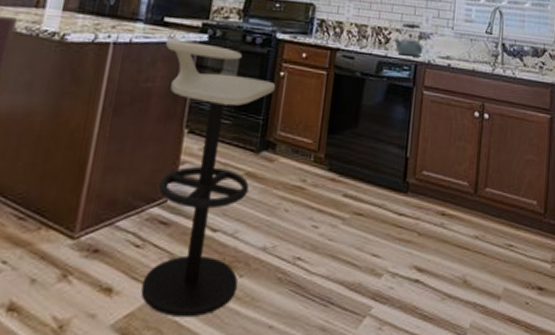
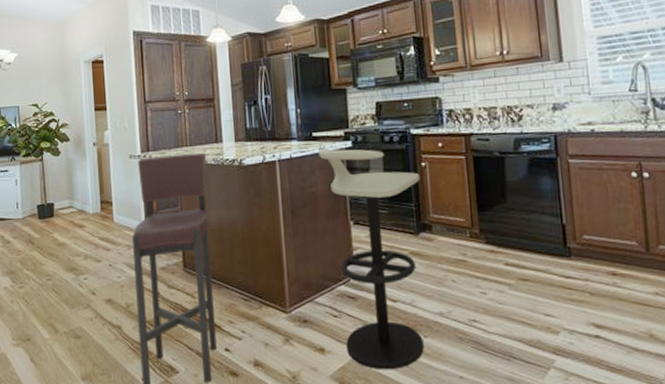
kettle: present [393,23,423,57] -> none [525,97,561,129]

